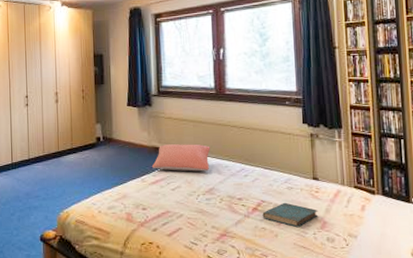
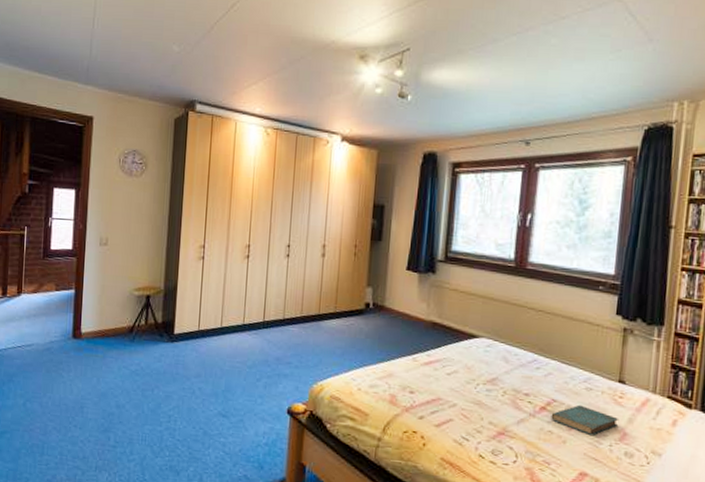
pillow: present [151,144,210,172] -> none [426,320,500,358]

